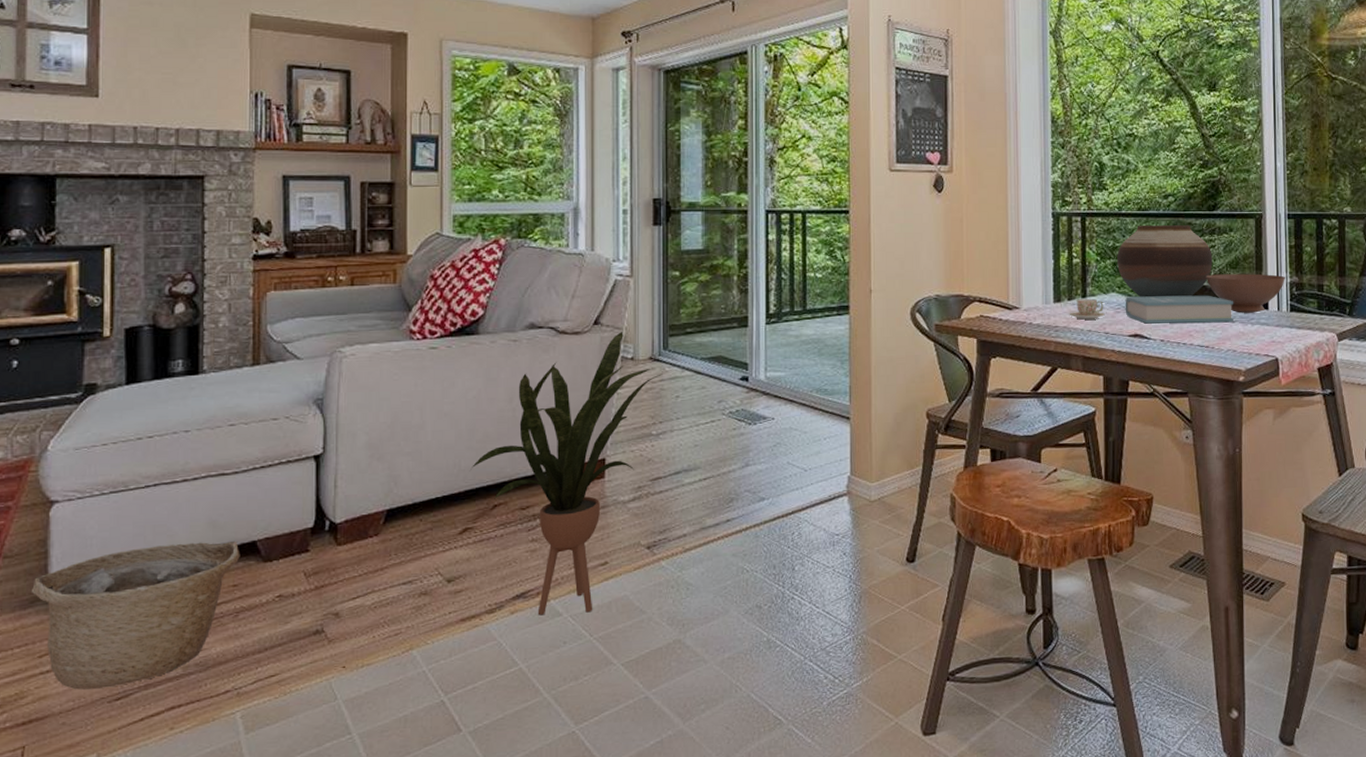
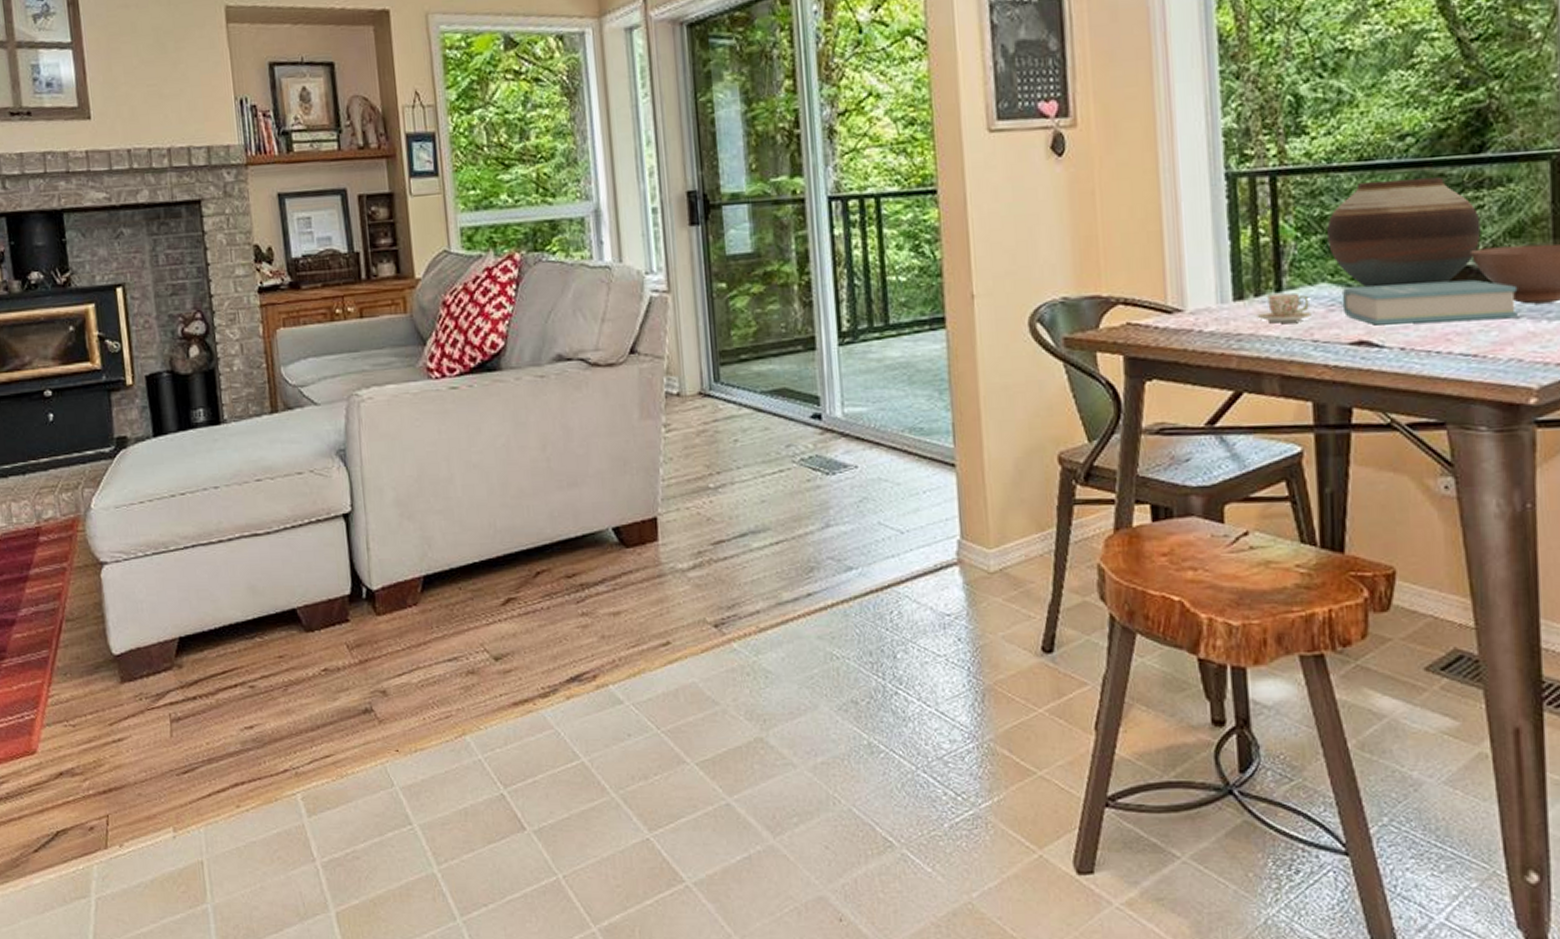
basket: present [31,542,240,690] -> none [94,608,282,761]
house plant: present [470,332,663,616] -> none [507,361,716,702]

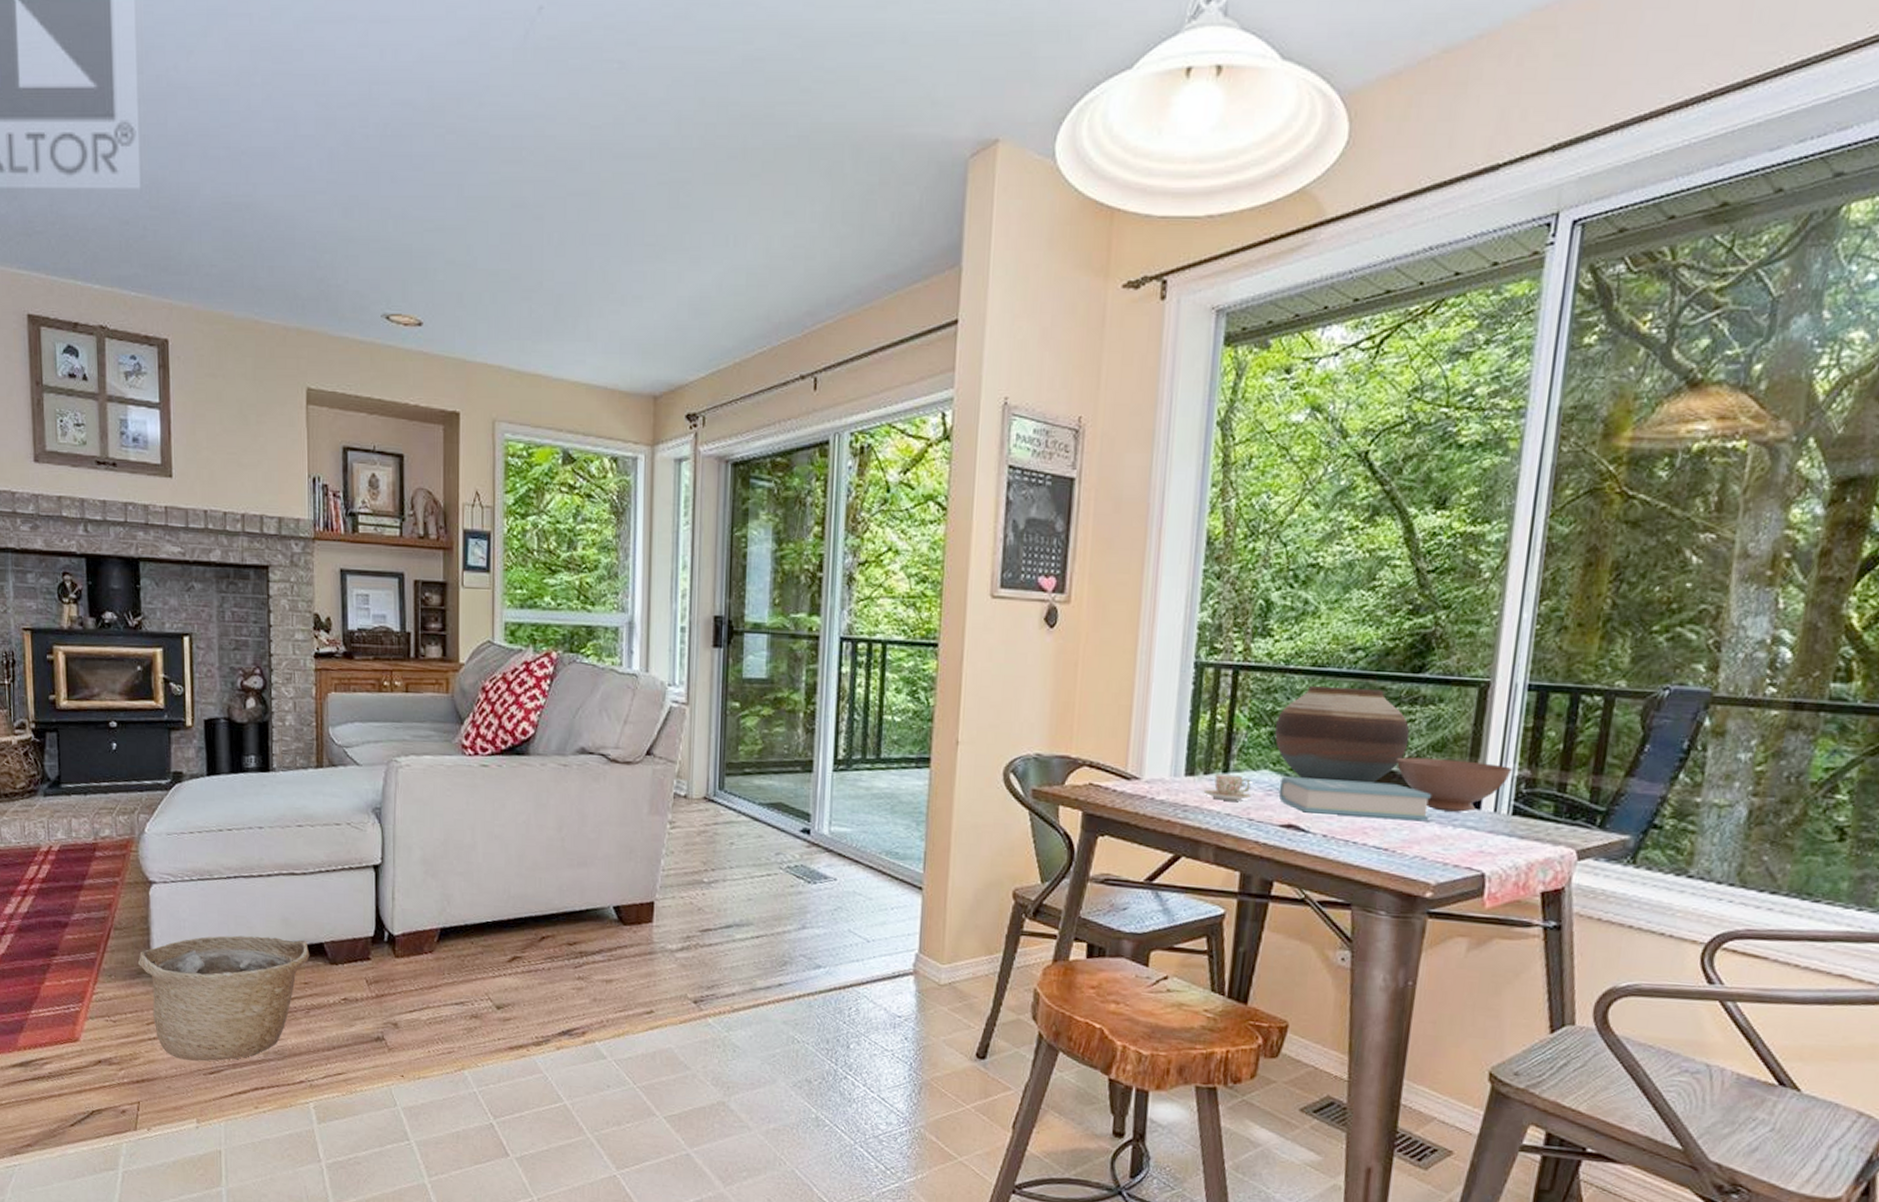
basket: none [94,608,282,761] -> present [137,935,310,1062]

